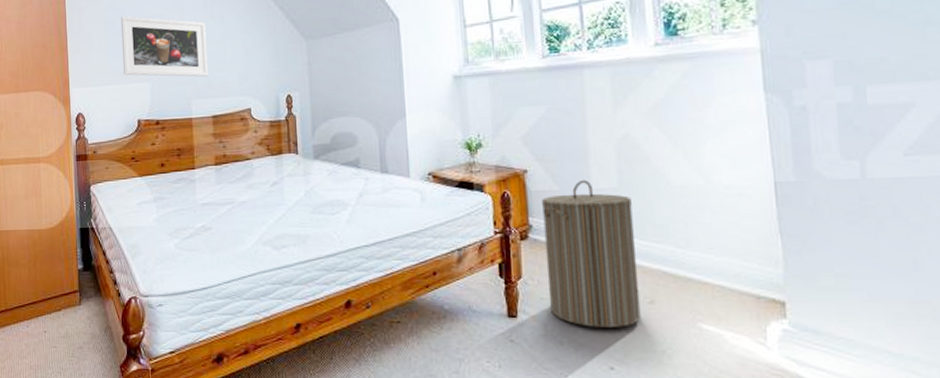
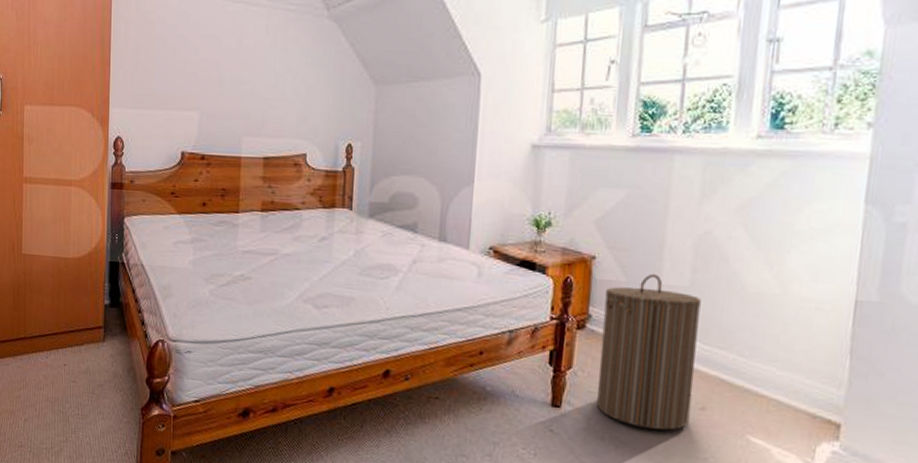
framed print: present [120,15,208,77] -> none [170,32,266,112]

